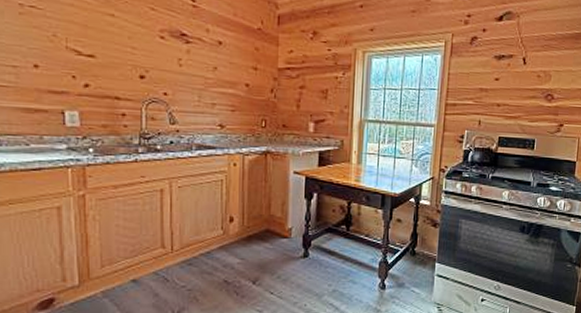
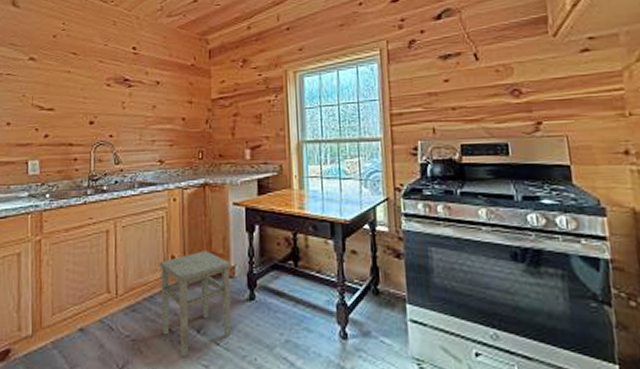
stool: none [217,213,288,303] -> present [159,250,232,357]

